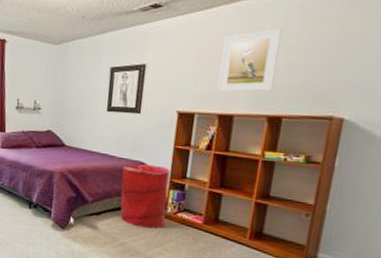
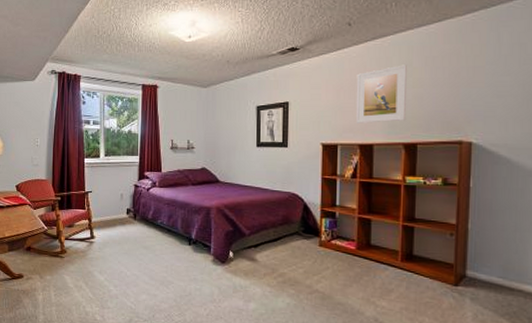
laundry hamper: present [120,164,171,229] -> none [275,195,321,258]

